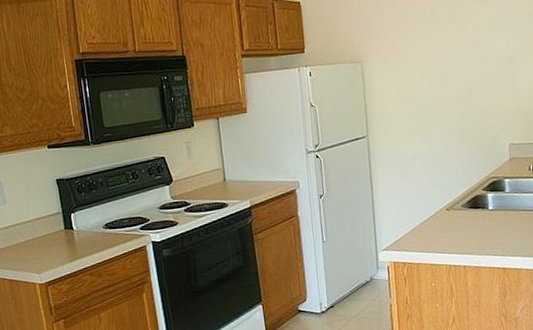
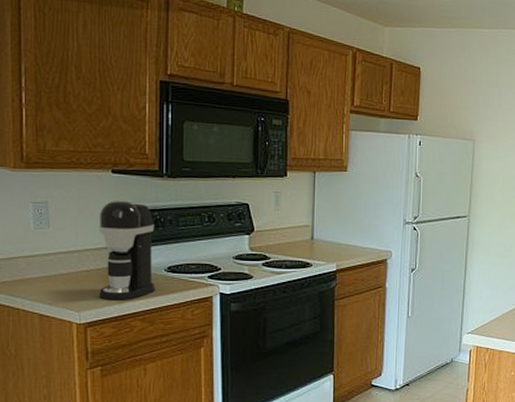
coffee maker: none [43,170,98,260] -> present [98,200,156,300]

